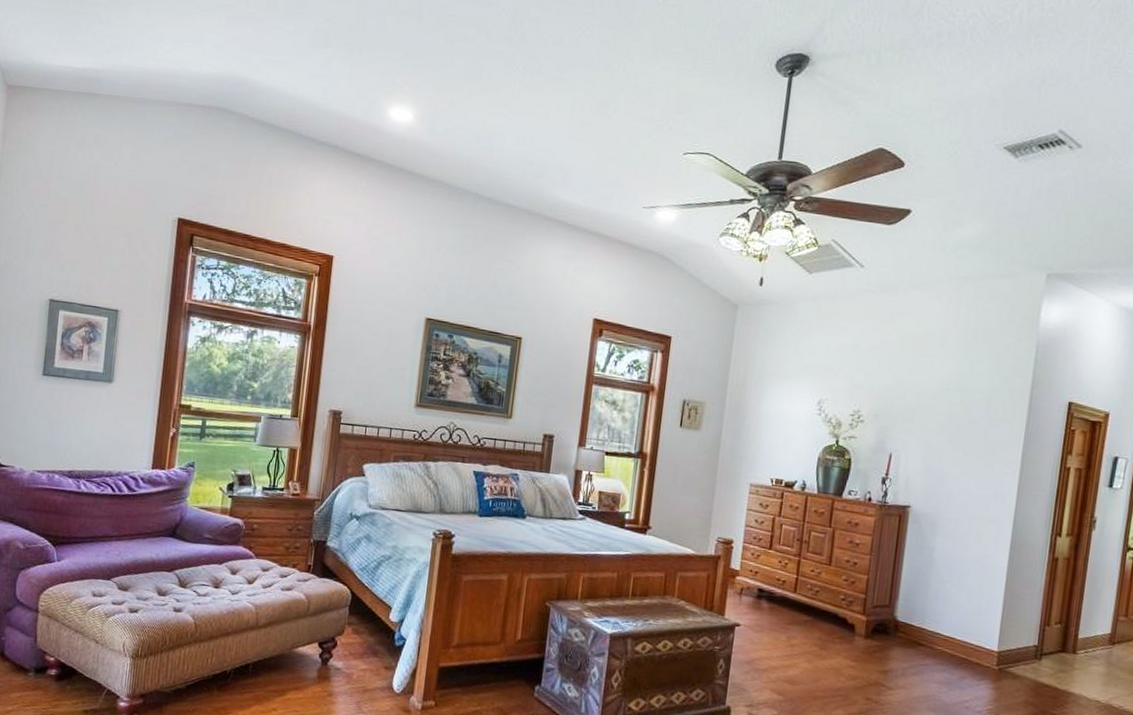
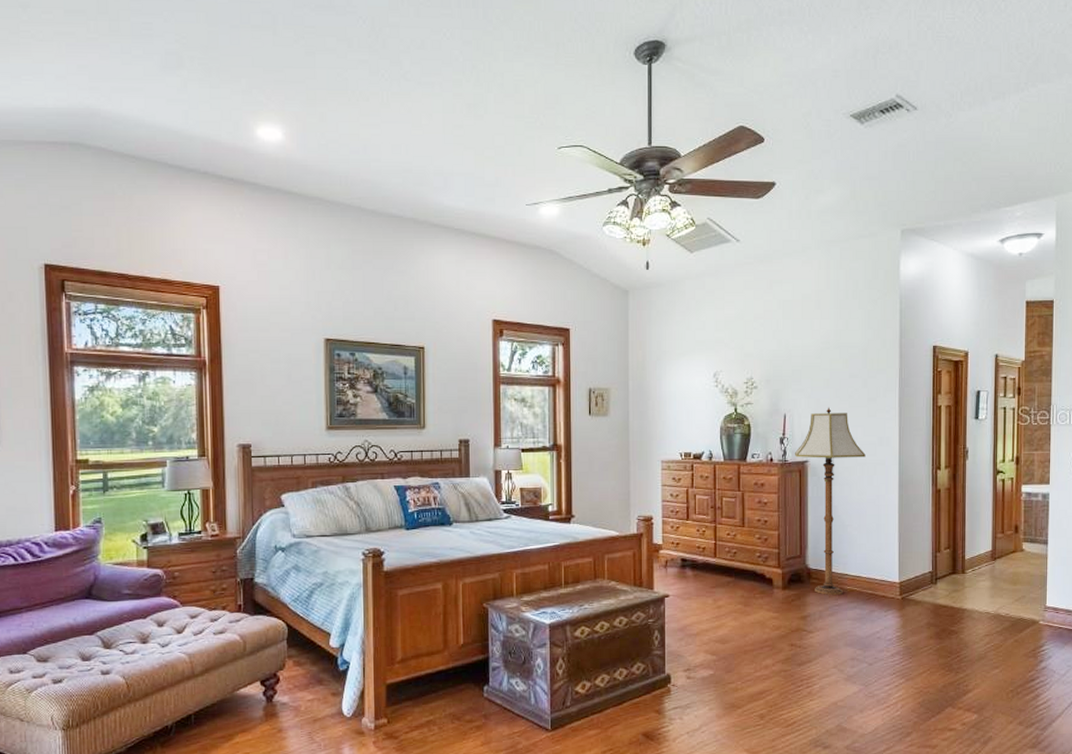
floor lamp: none [895,452,977,655] -> present [794,407,866,596]

